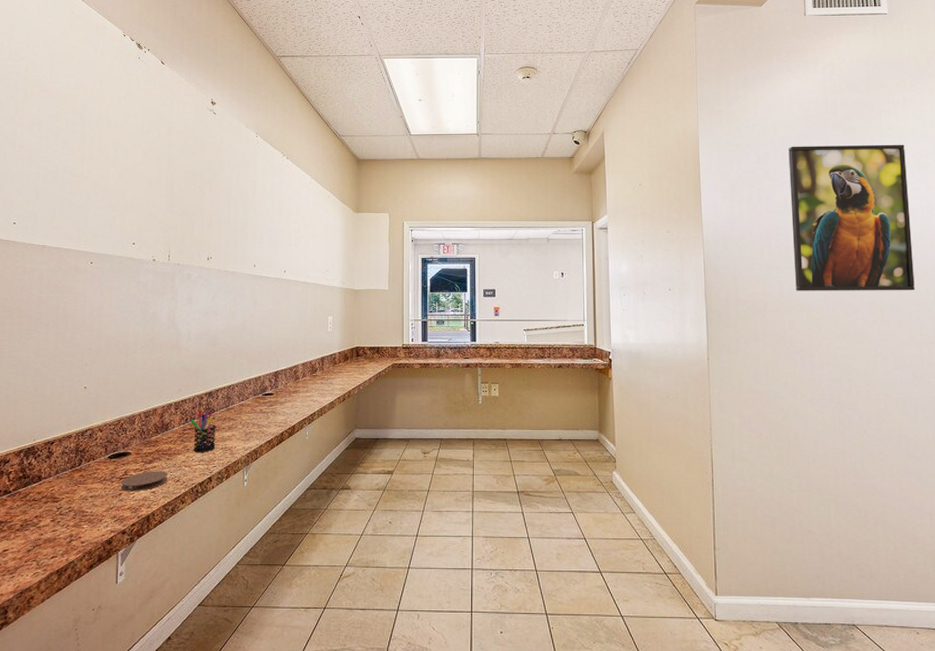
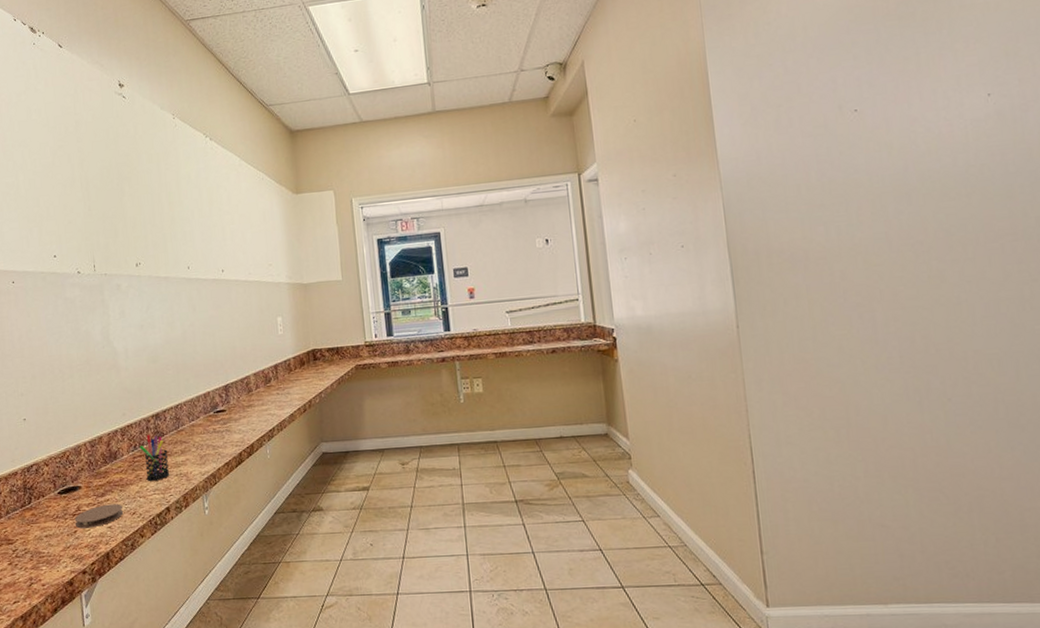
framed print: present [788,144,915,291] -> none [825,26,1008,232]

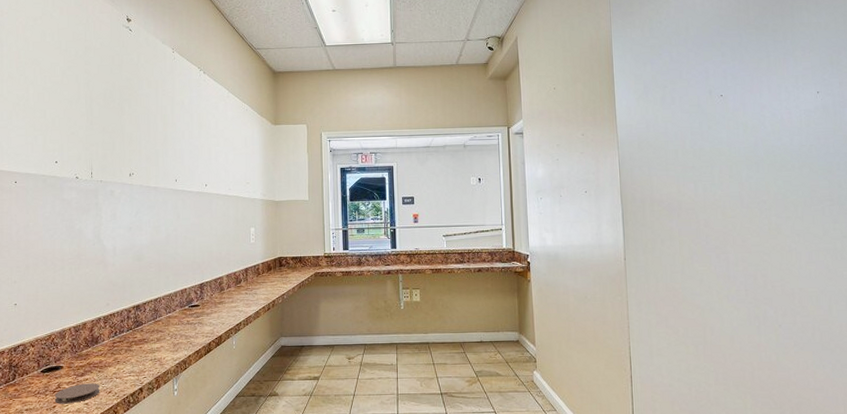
pen holder: present [140,434,170,481] -> none [120,323,145,364]

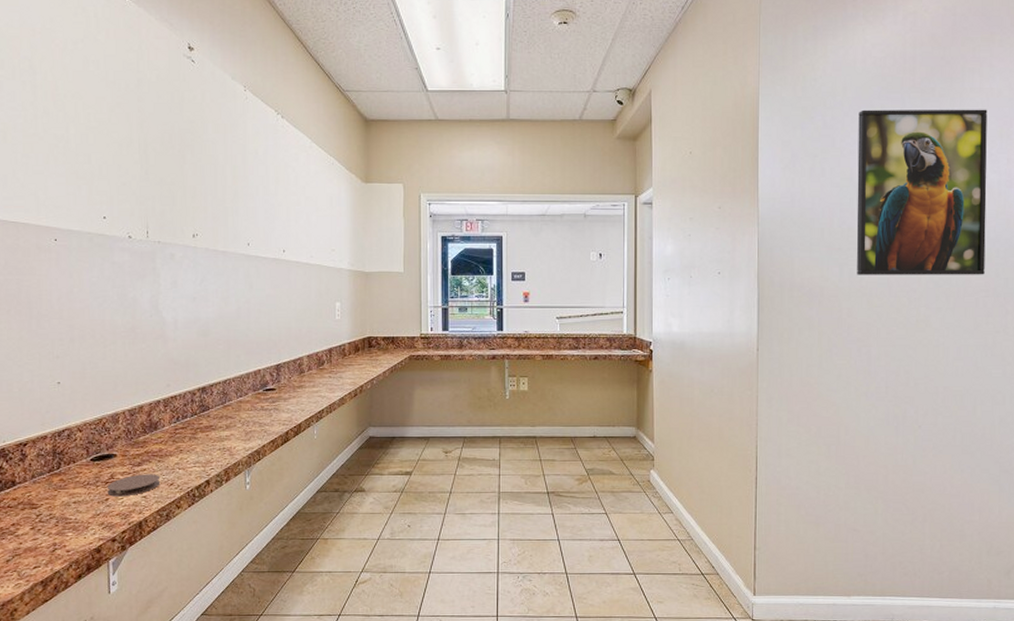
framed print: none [701,40,828,190] -> present [856,109,987,275]

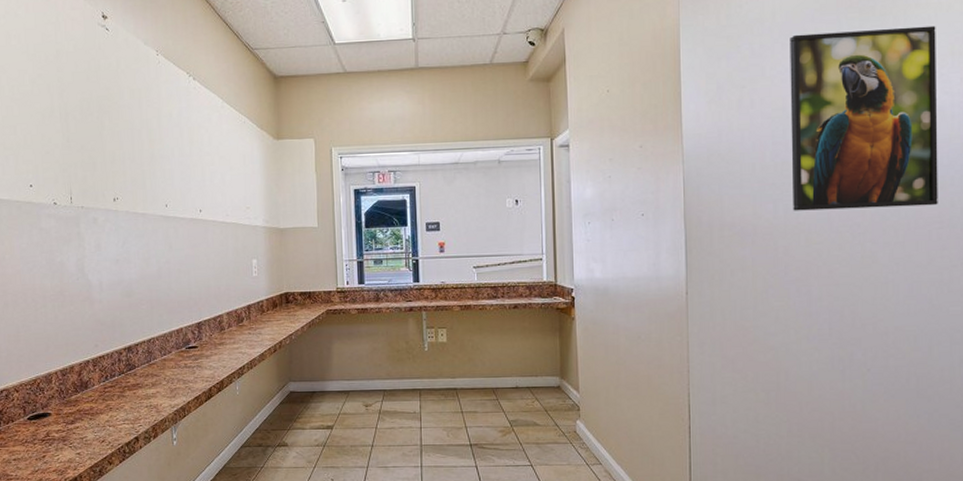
coaster: present [107,474,161,497] -> none [43,431,93,454]

